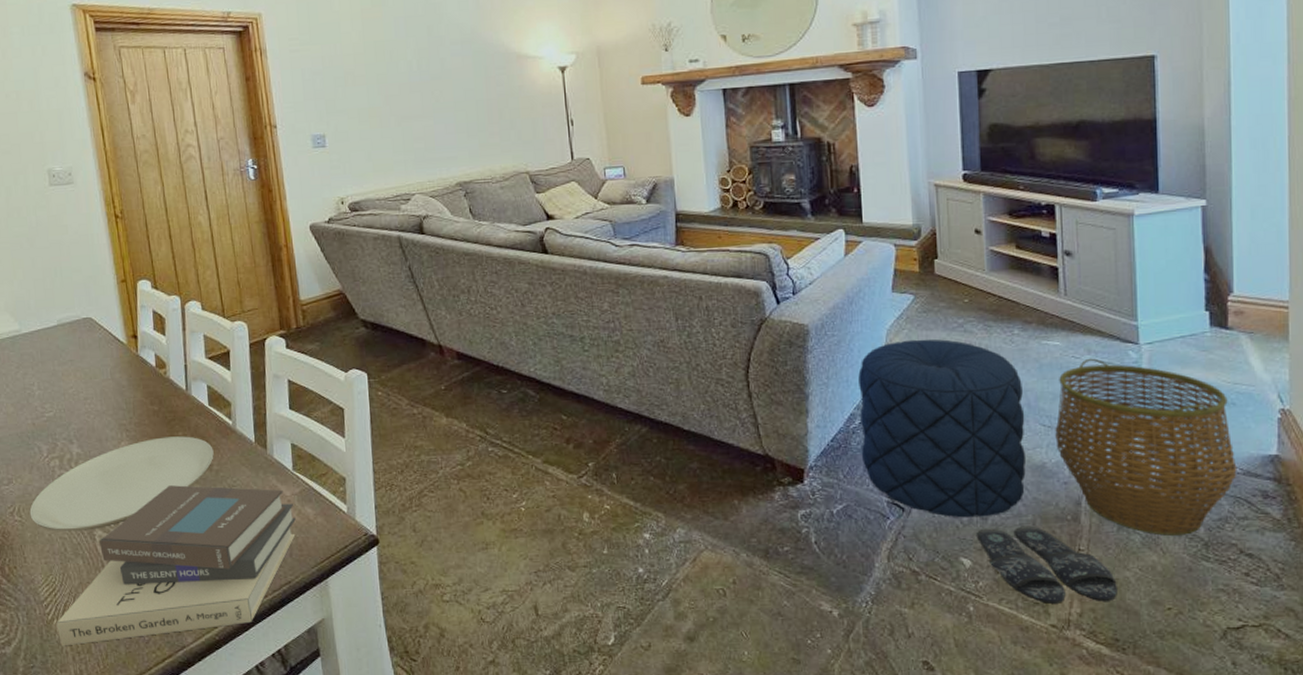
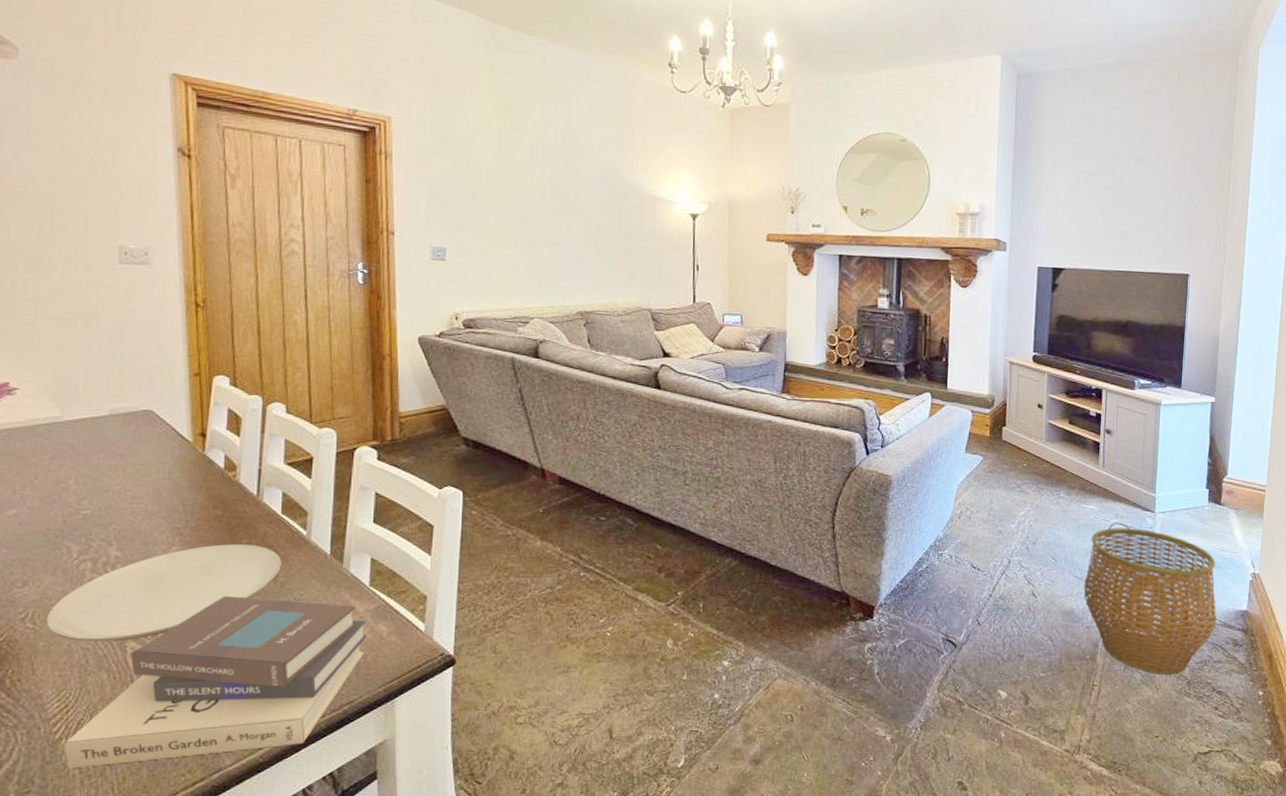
pouf: present [858,339,1027,518] -> none [926,495,1063,655]
slippers: present [977,526,1117,604] -> none [1013,663,1119,731]

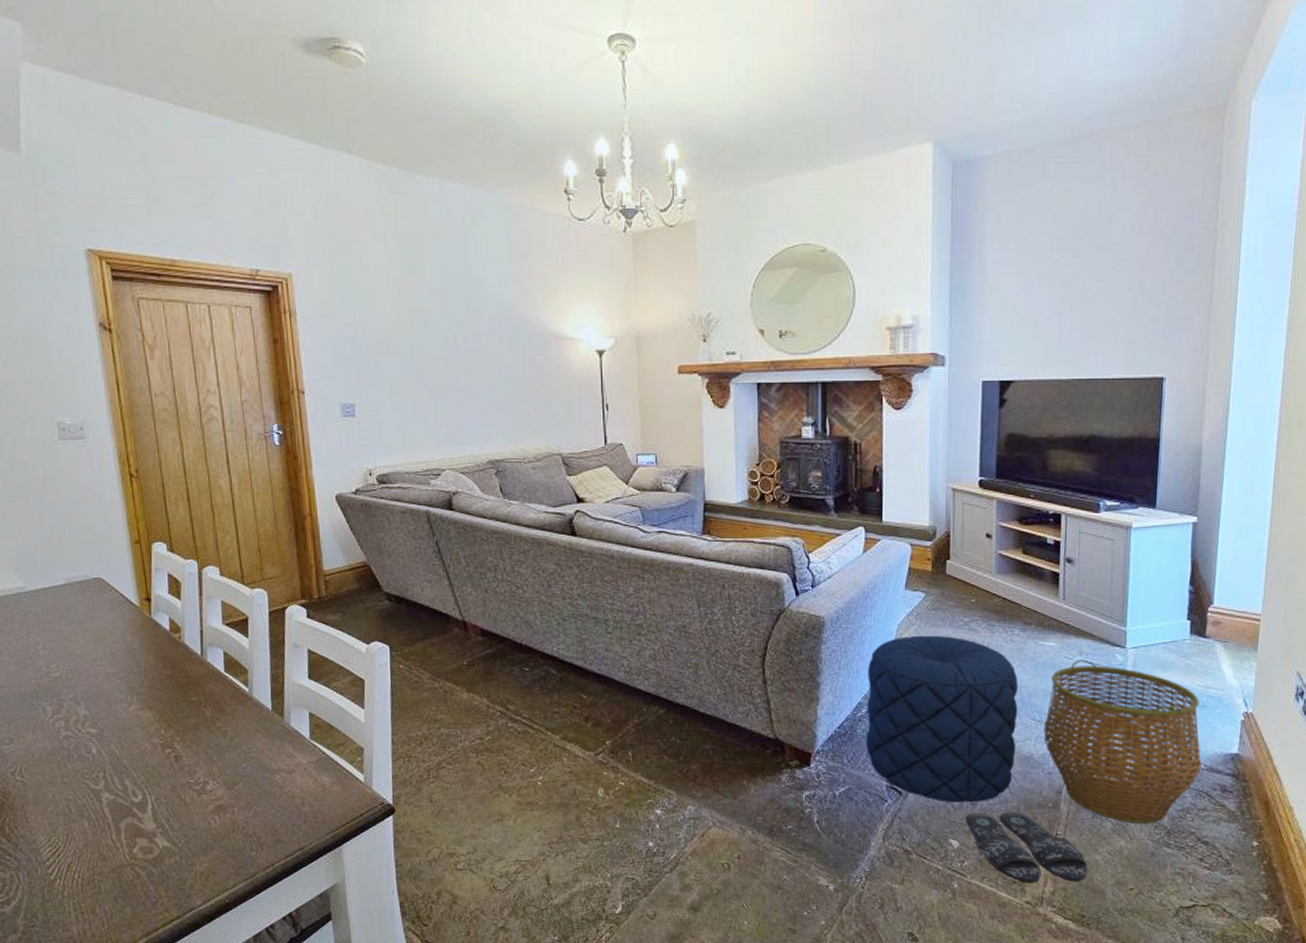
plate: present [46,544,281,641] -> none [32,701,229,793]
books: present [64,596,367,769] -> none [59,750,311,906]
pouf: none [926,495,1063,655] -> present [866,635,1018,803]
slippers: none [1013,663,1119,731] -> present [966,811,1087,882]

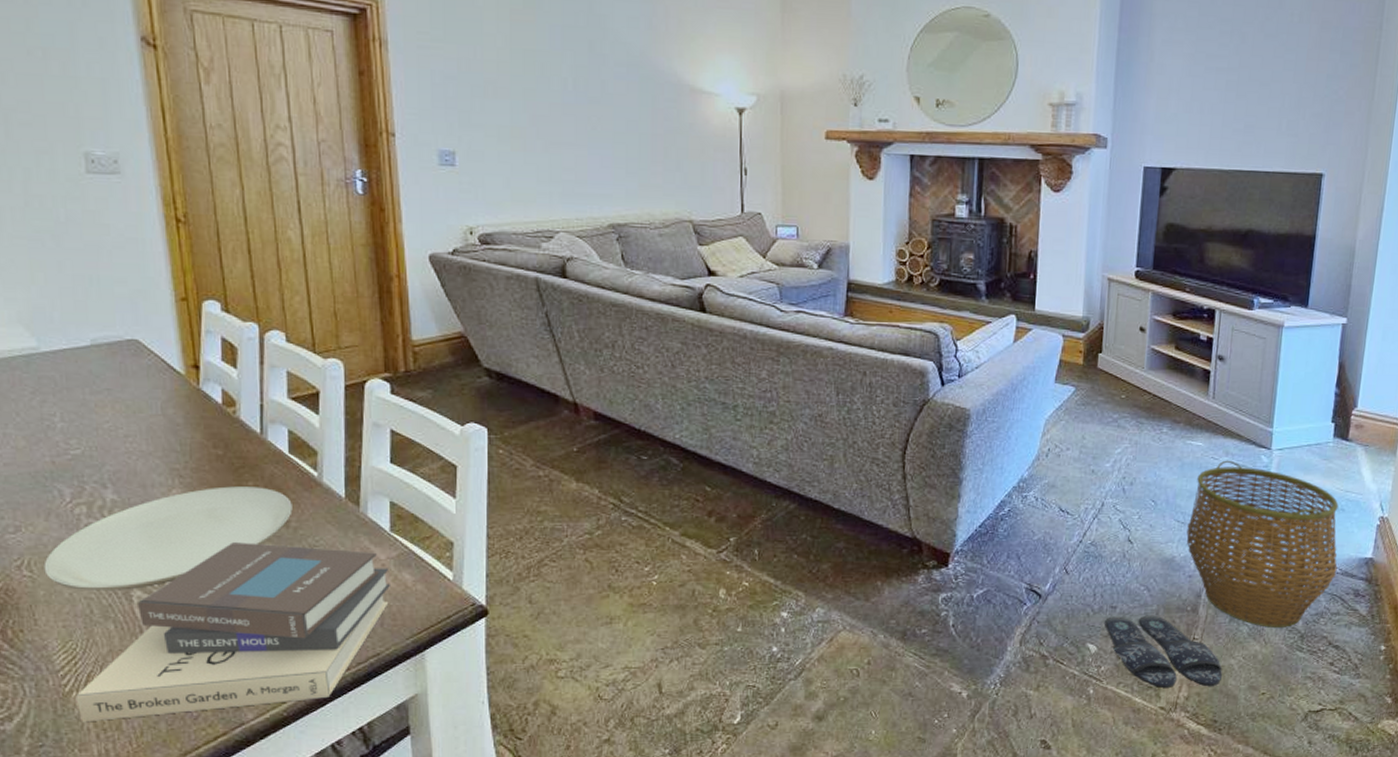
plate: none [32,701,229,793] -> present [43,486,293,590]
books: none [59,750,311,906] -> present [75,542,390,723]
pouf: present [866,635,1018,803] -> none [1007,431,1164,606]

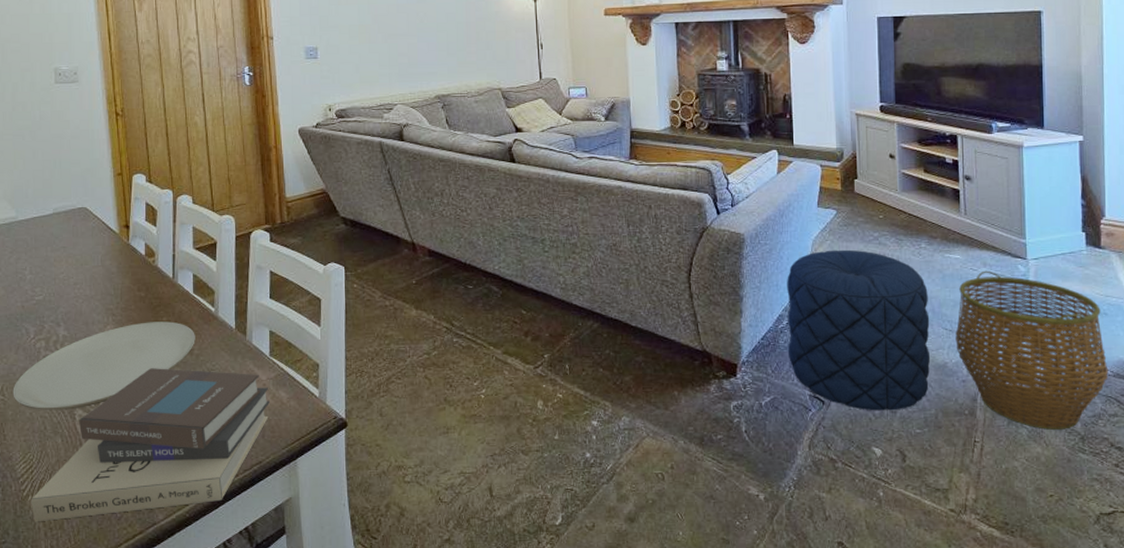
pouf: none [1007,431,1164,606] -> present [787,249,931,411]
slippers: present [1105,615,1222,688] -> none [887,419,1007,490]

